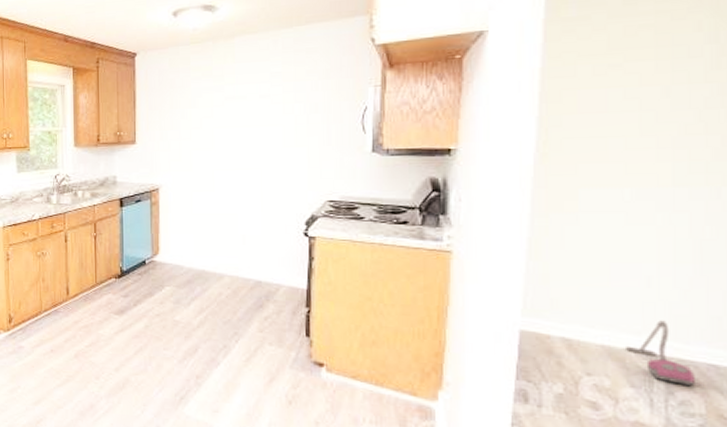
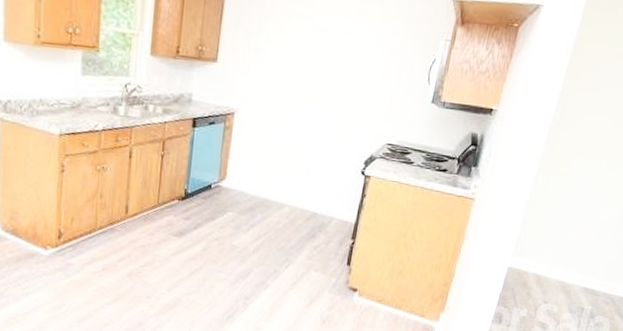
vacuum cleaner: present [624,320,695,387] -> none [572,263,610,313]

